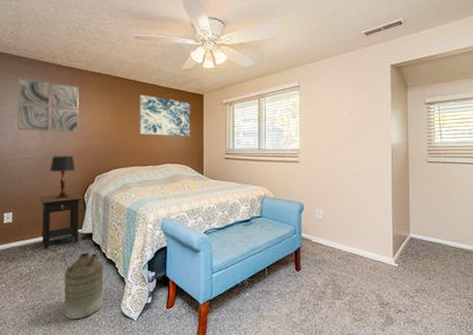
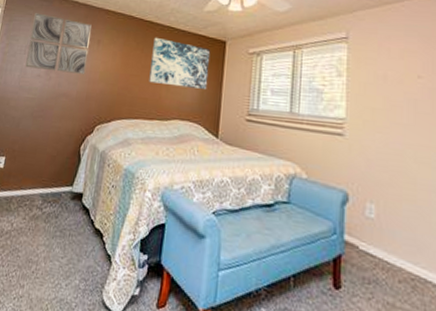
side table: present [39,193,83,249] -> none [29,142,79,205]
table lamp: present [50,156,75,199] -> none [49,98,76,149]
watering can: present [63,242,104,320] -> none [38,201,90,300]

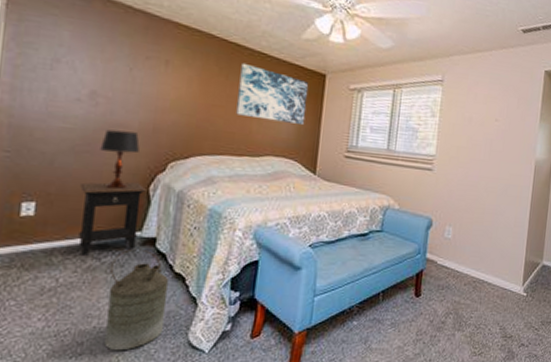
wall art: present [25,13,93,75] -> none [54,14,157,103]
side table: none [29,142,79,205] -> present [79,182,148,256]
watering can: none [38,201,90,300] -> present [104,248,169,351]
table lamp: none [49,98,76,149] -> present [100,129,140,190]

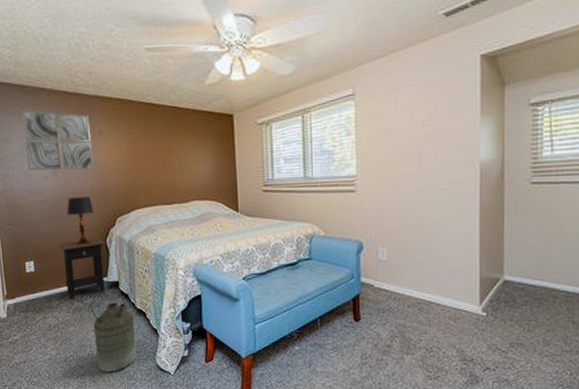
wall art: none [54,14,157,103] -> present [22,110,94,171]
wall art: present [236,62,309,125] -> none [158,119,221,168]

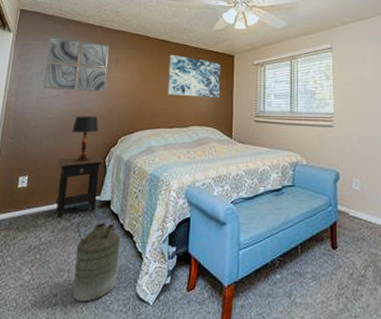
wall art: none [158,119,221,168] -> present [167,54,222,97]

